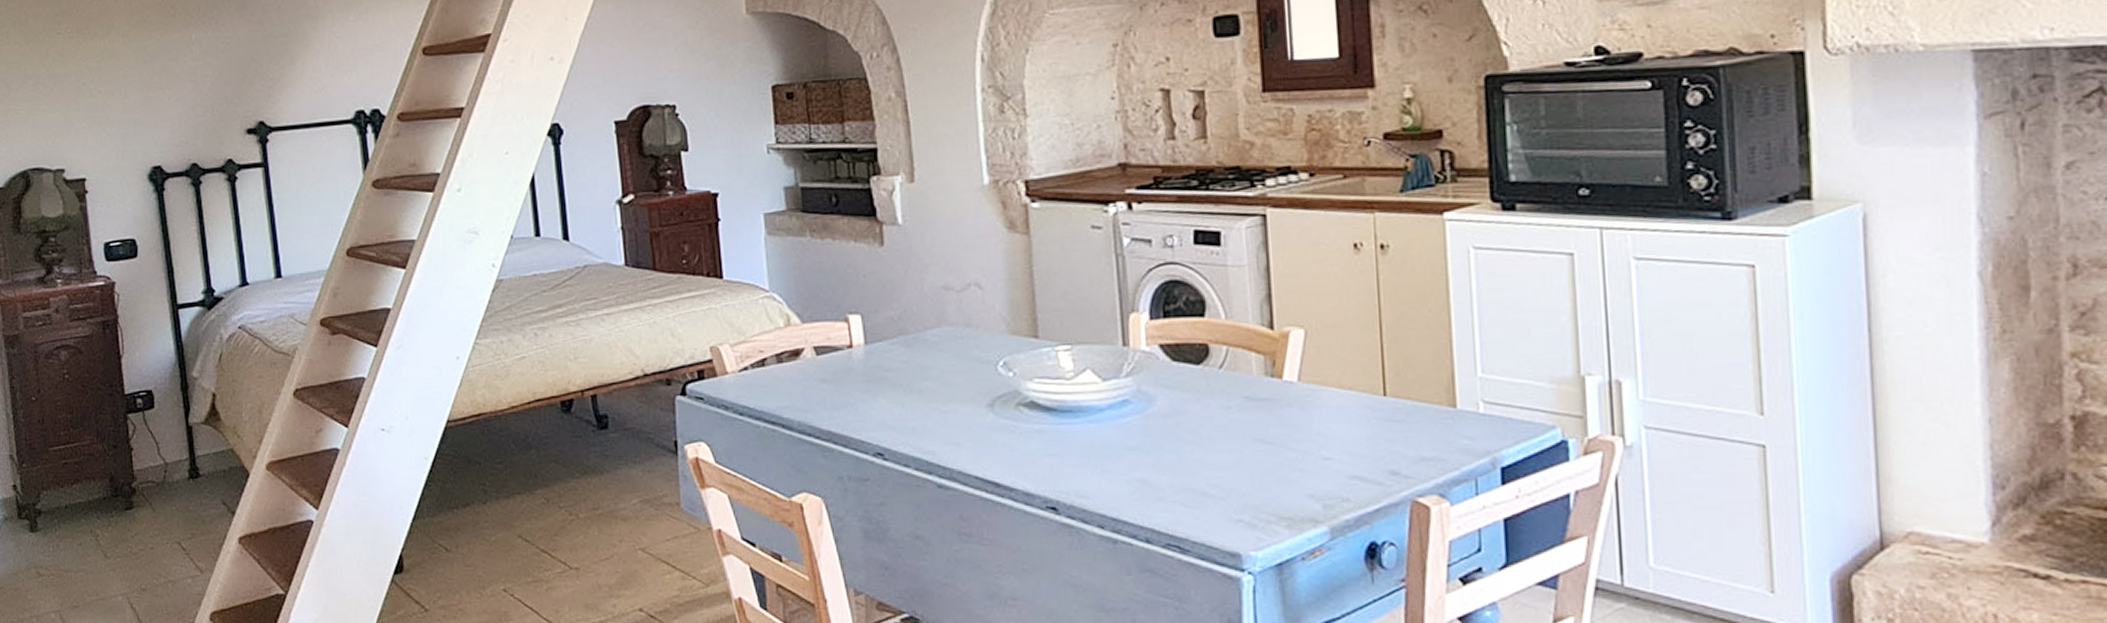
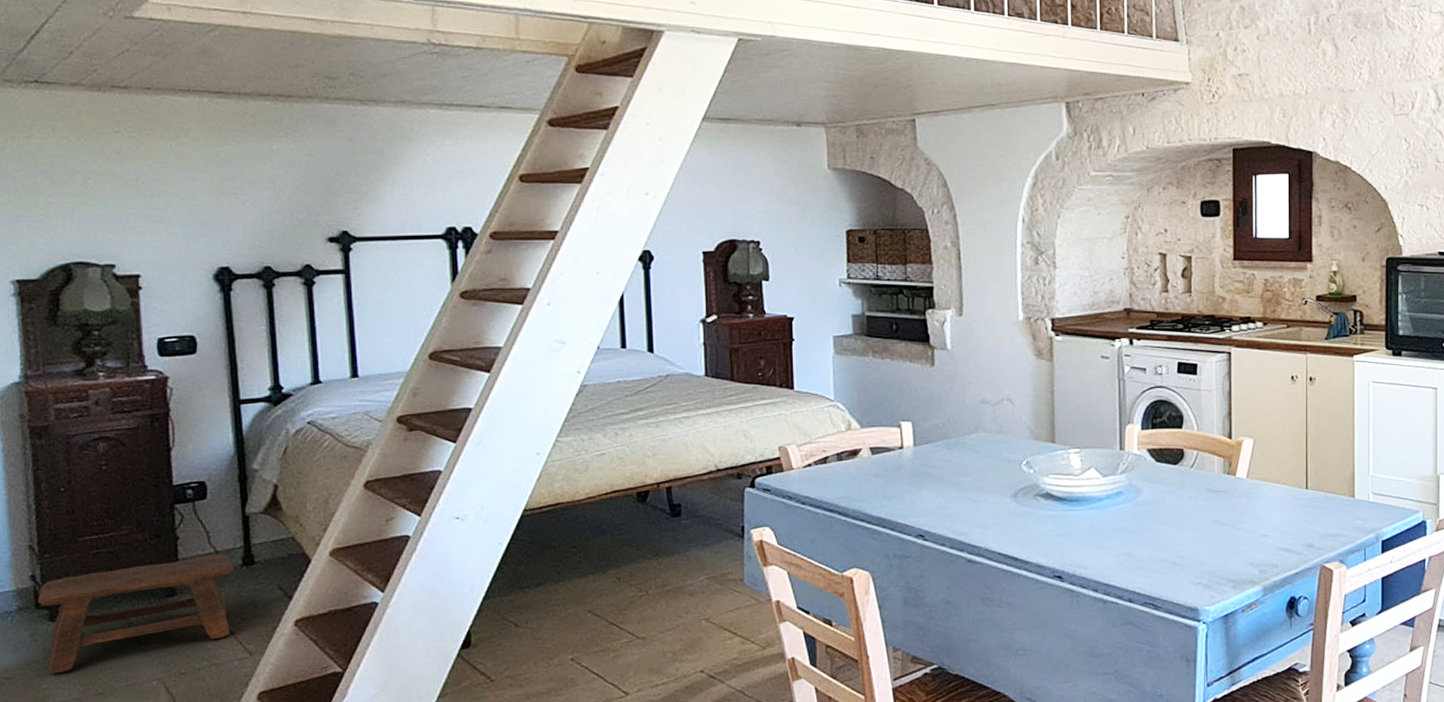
stool: none [19,466,182,585] -> present [37,554,233,674]

